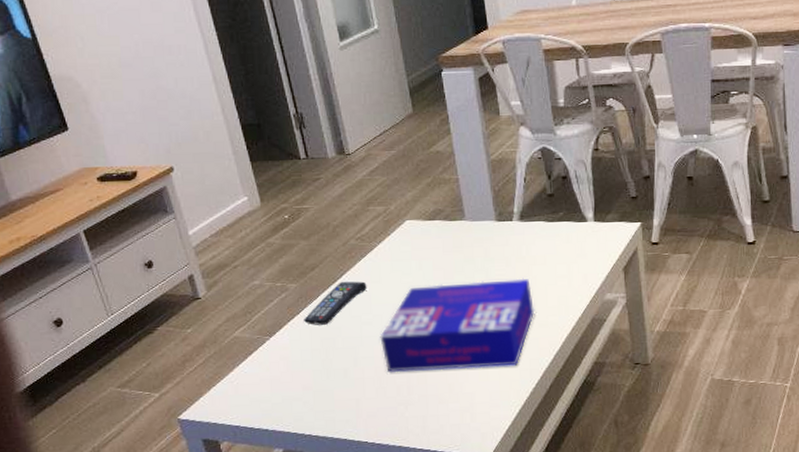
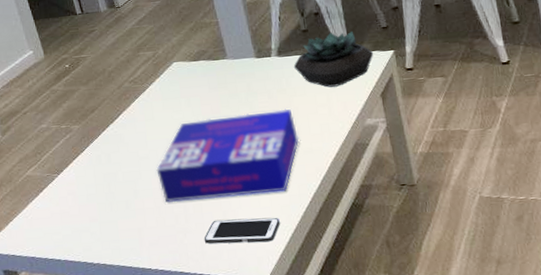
remote control: present [304,281,367,325] -> none [87,120,142,162]
cell phone: none [426,392,508,418] -> present [203,217,280,244]
succulent plant: none [535,199,620,258] -> present [293,32,374,87]

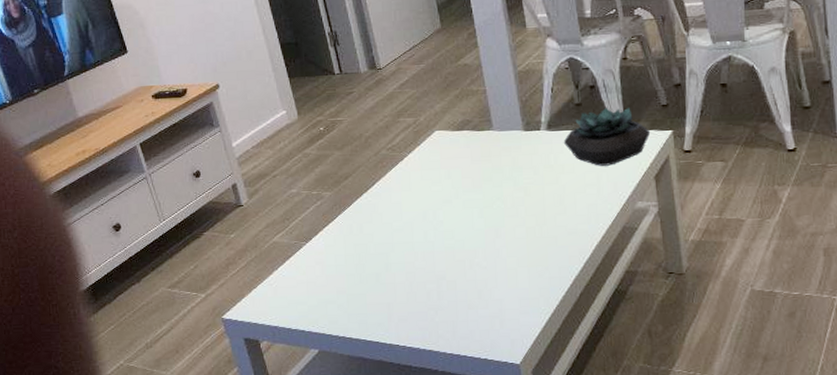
board game: present [156,109,299,202] -> none [410,186,564,278]
cell phone: present [203,217,280,244] -> none [456,298,537,325]

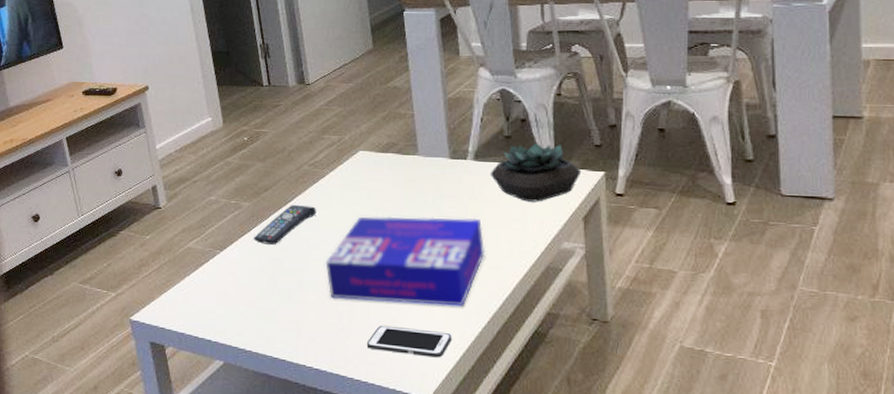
remote control: none [338,189,398,232] -> present [254,204,316,245]
board game: none [410,186,564,278] -> present [325,216,486,307]
cell phone: none [456,298,537,325] -> present [366,325,452,358]

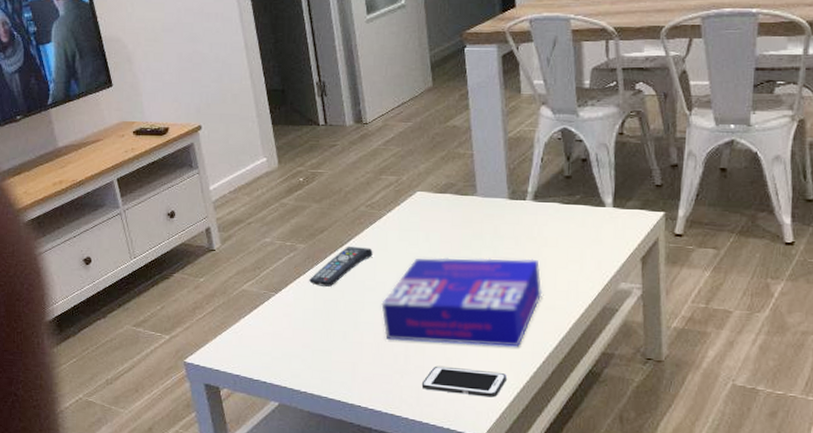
succulent plant: present [489,143,582,202] -> none [548,183,642,243]

